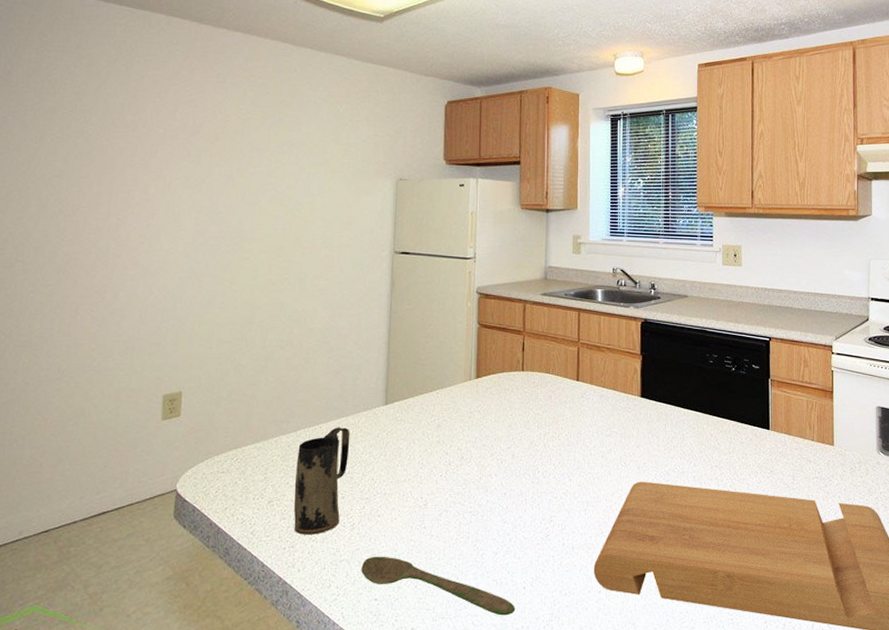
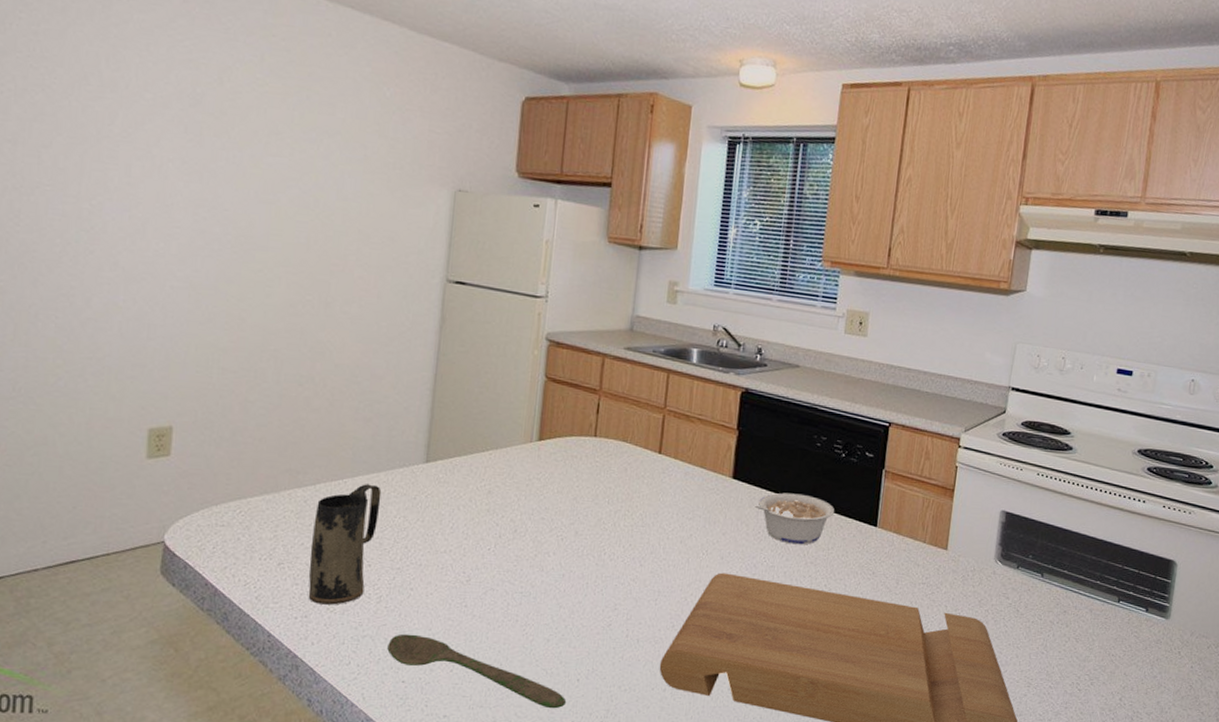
legume: none [661,406,731,451] -> present [753,492,834,545]

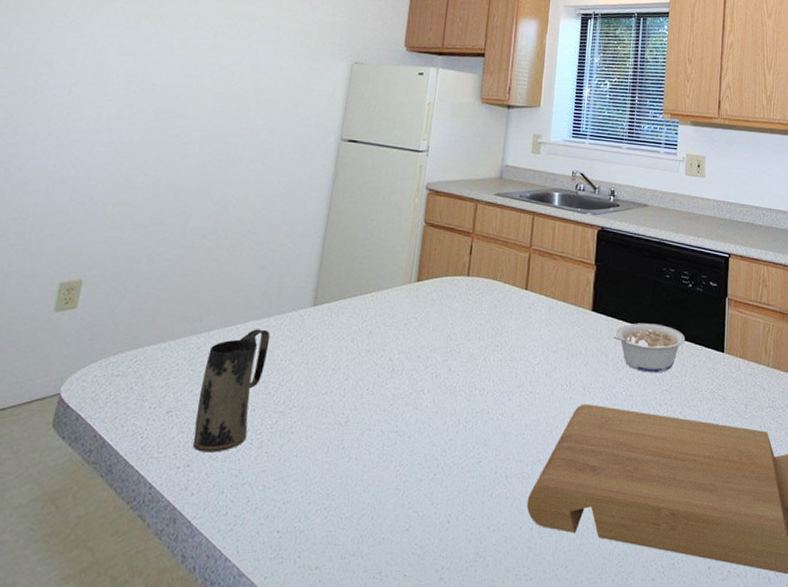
spoon: present [387,633,567,709] -> none [265,480,437,554]

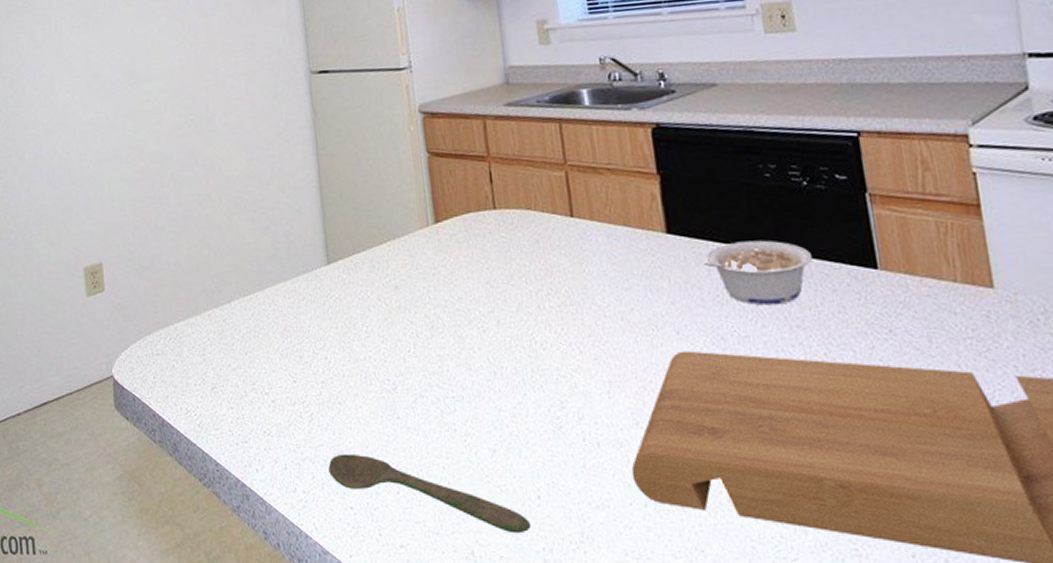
mug: present [192,329,271,453] -> none [235,295,295,428]
spoon: none [265,480,437,554] -> present [328,453,532,534]

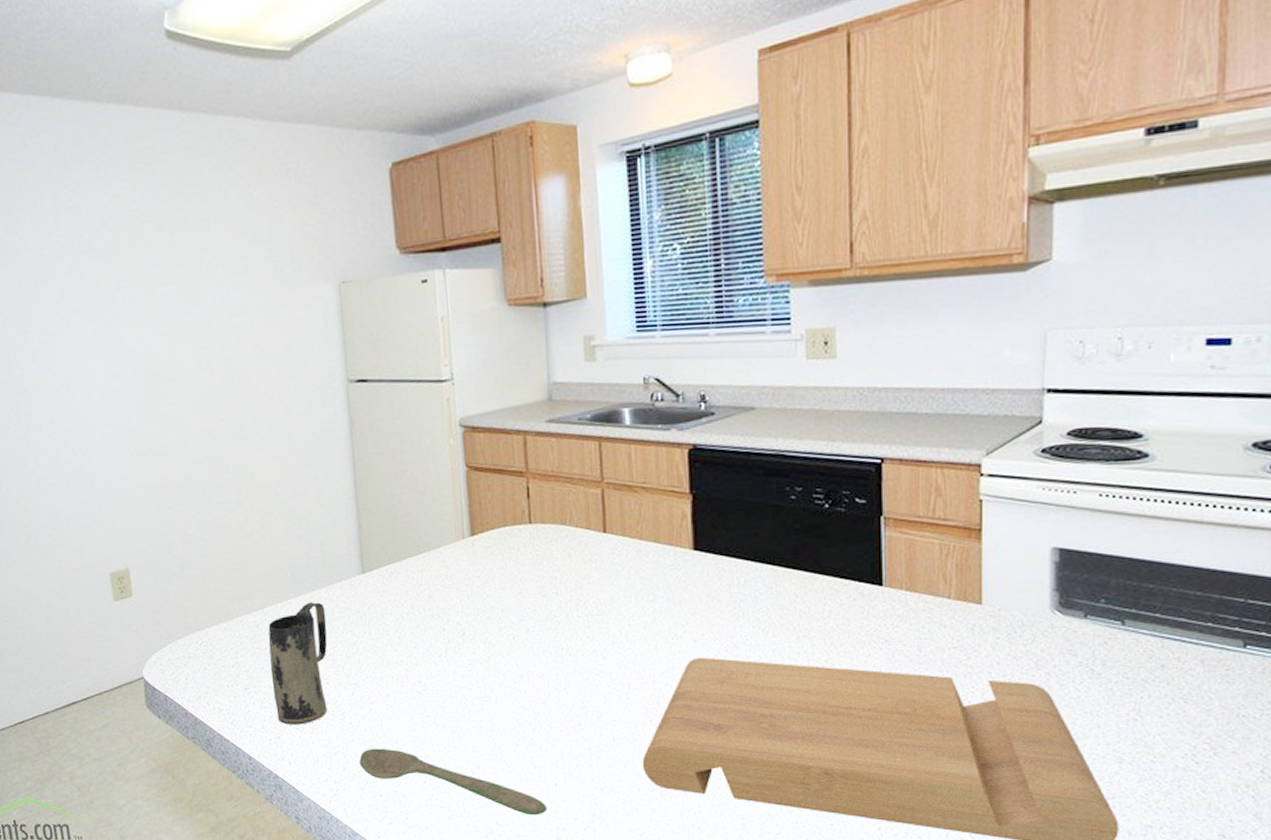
mug: none [235,295,295,428] -> present [268,602,328,725]
legume: present [701,240,812,306] -> none [723,558,824,618]

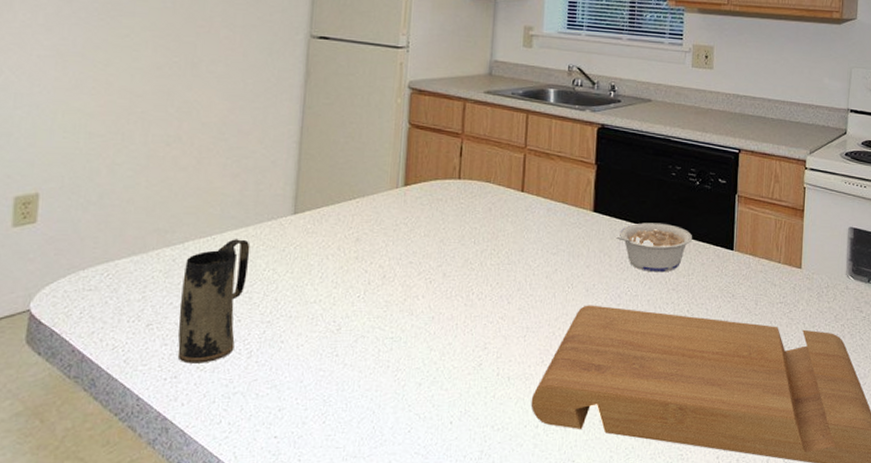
spoon: present [359,748,548,816] -> none [259,387,441,454]
legume: none [723,558,824,618] -> present [615,222,692,273]

